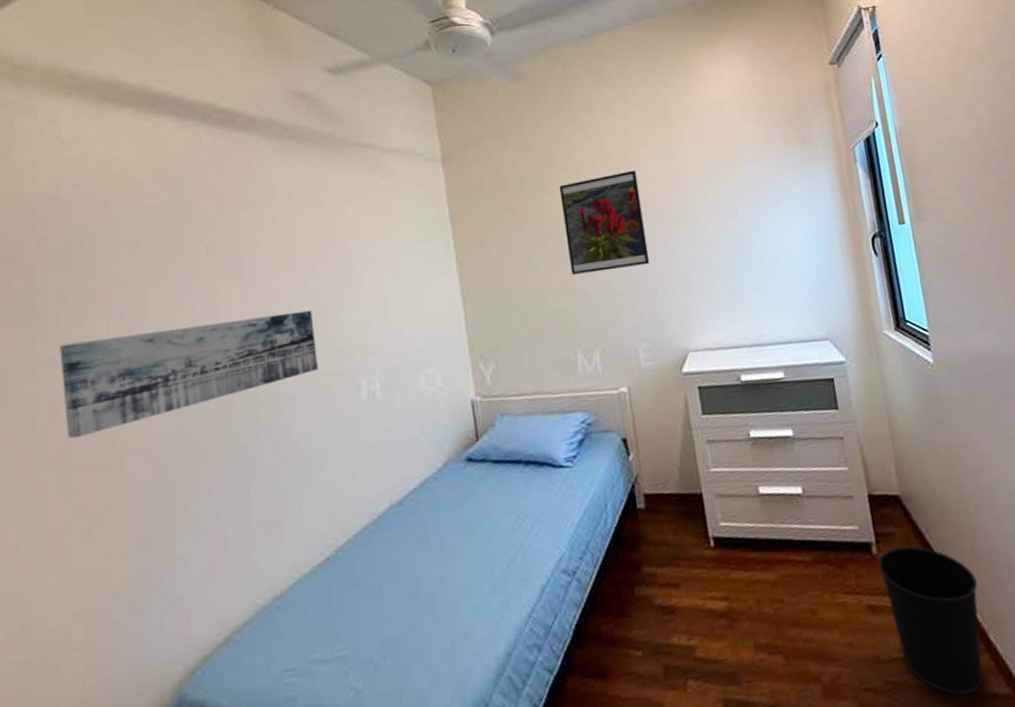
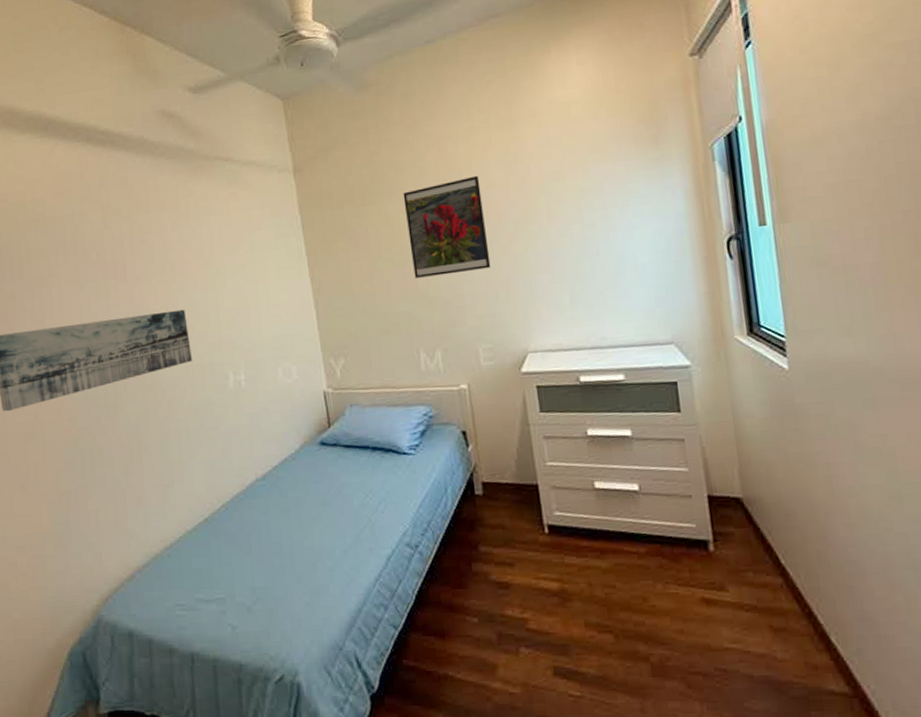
wastebasket: present [877,546,983,696] -> none [714,546,822,688]

